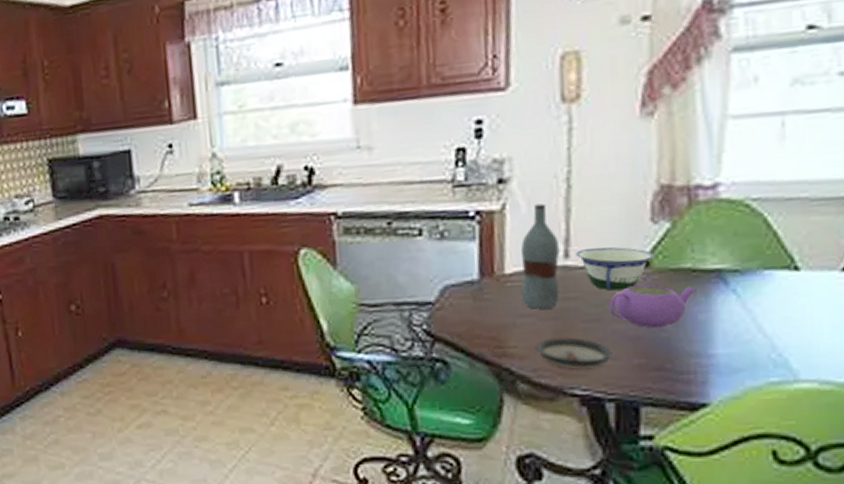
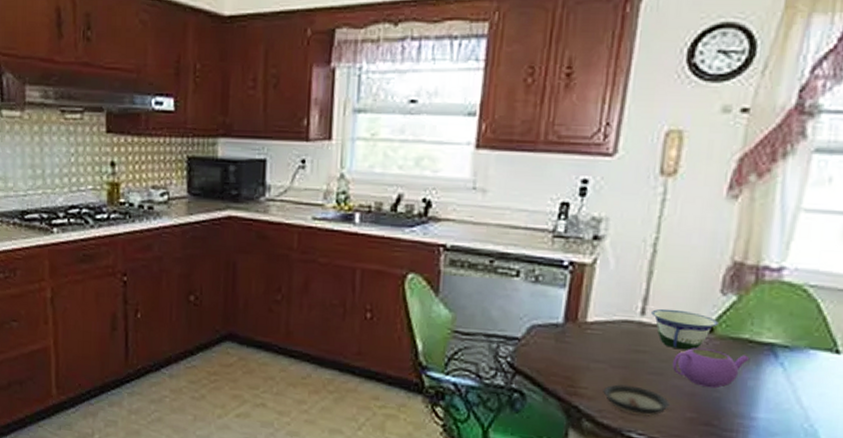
bottle: present [521,203,560,309] -> none [598,263,639,358]

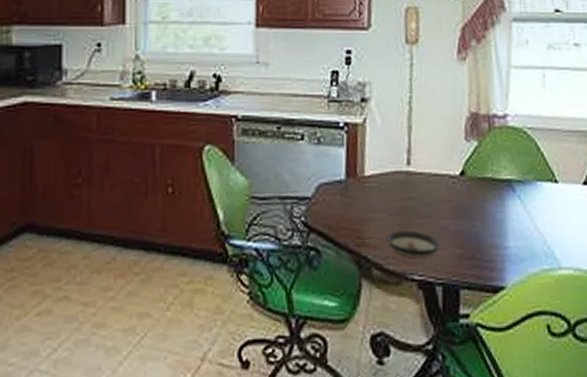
bowl: present [651,308,719,351] -> none [415,157,467,193]
teapot: present [673,347,750,389] -> none [438,189,495,225]

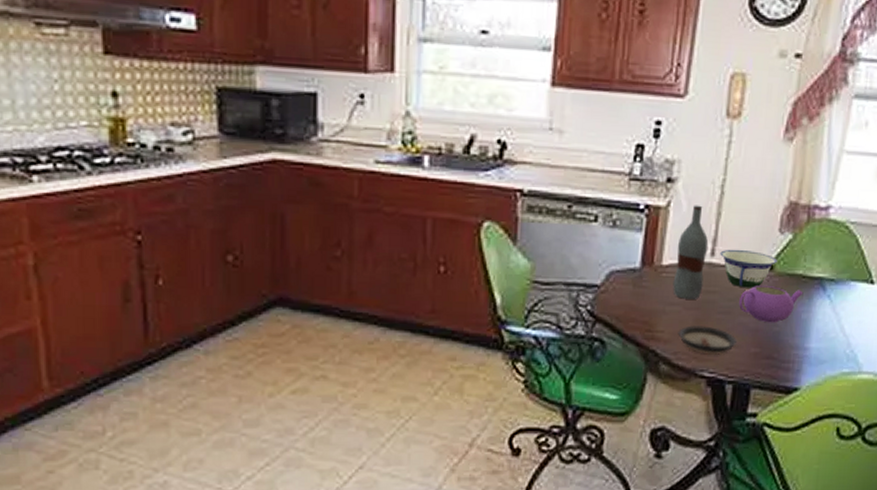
bottle: none [376,120,404,206] -> present [673,205,709,299]
bowl: none [415,157,467,193] -> present [720,249,777,288]
teapot: none [438,189,495,225] -> present [739,285,804,323]

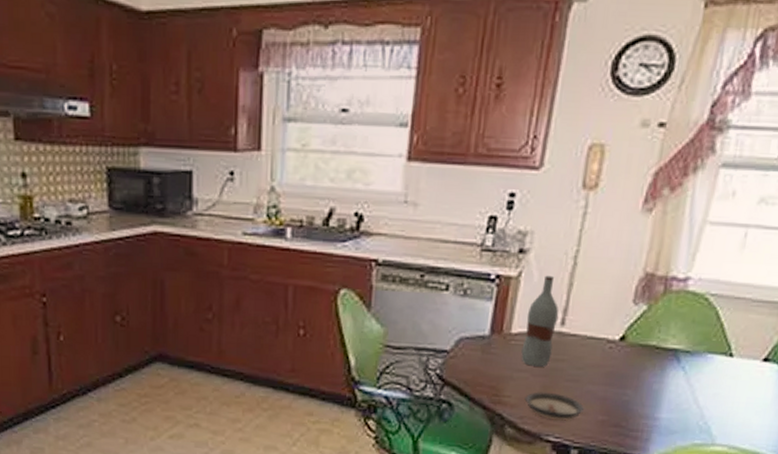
bowl: present [720,249,777,288] -> none [570,319,630,358]
teapot: present [739,285,804,323] -> none [588,354,656,393]

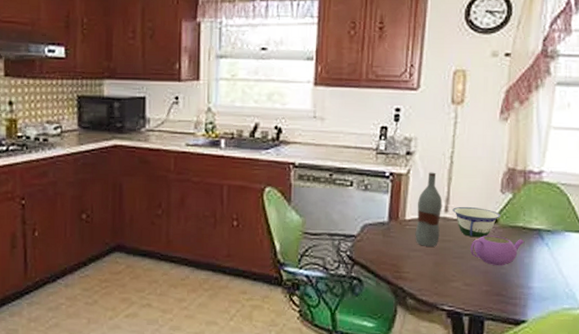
saucer: present [524,392,585,422] -> none [421,268,471,293]
bowl: none [570,319,630,358] -> present [452,206,501,238]
teapot: none [588,354,656,393] -> present [471,235,525,266]

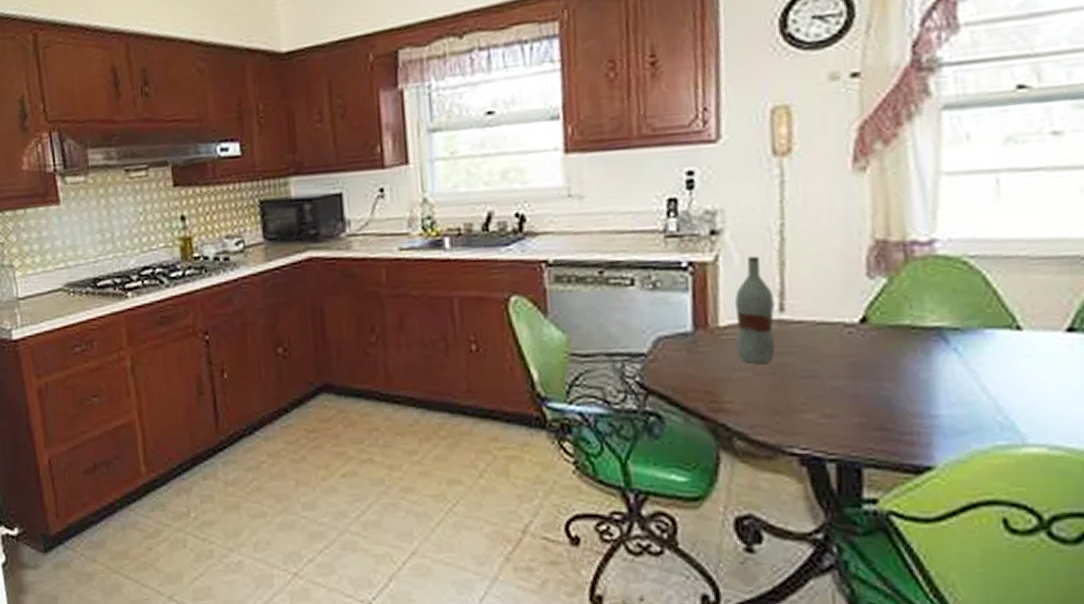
bowl: present [452,206,501,238] -> none [791,301,871,346]
teapot: present [471,235,525,266] -> none [827,340,917,387]

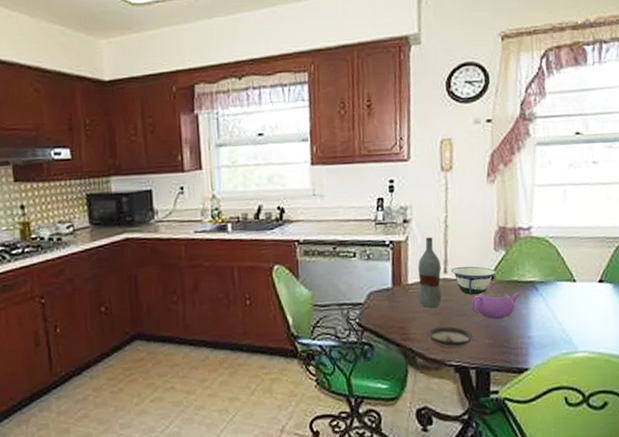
saucer: none [751,393,833,429] -> present [427,326,474,349]
bowl: none [791,301,871,346] -> present [451,266,496,295]
teapot: none [827,340,917,387] -> present [471,291,521,320]

